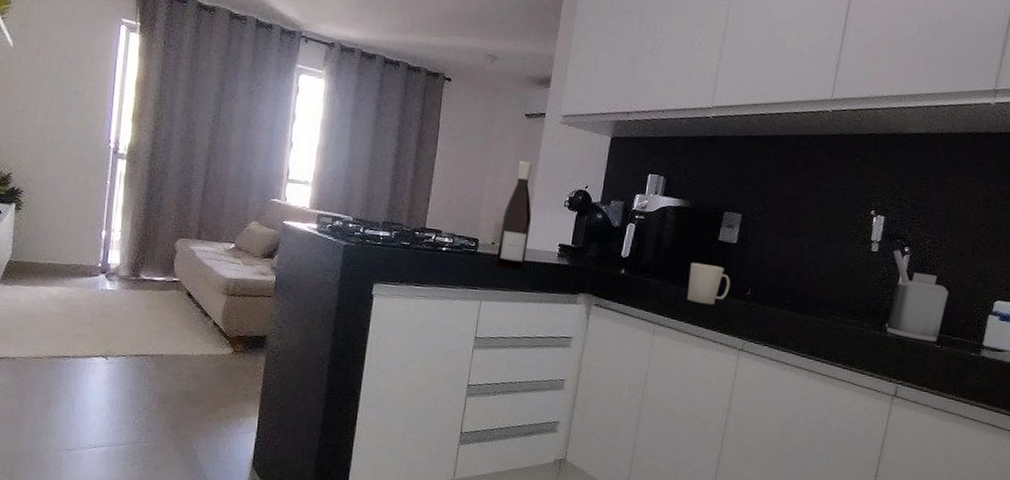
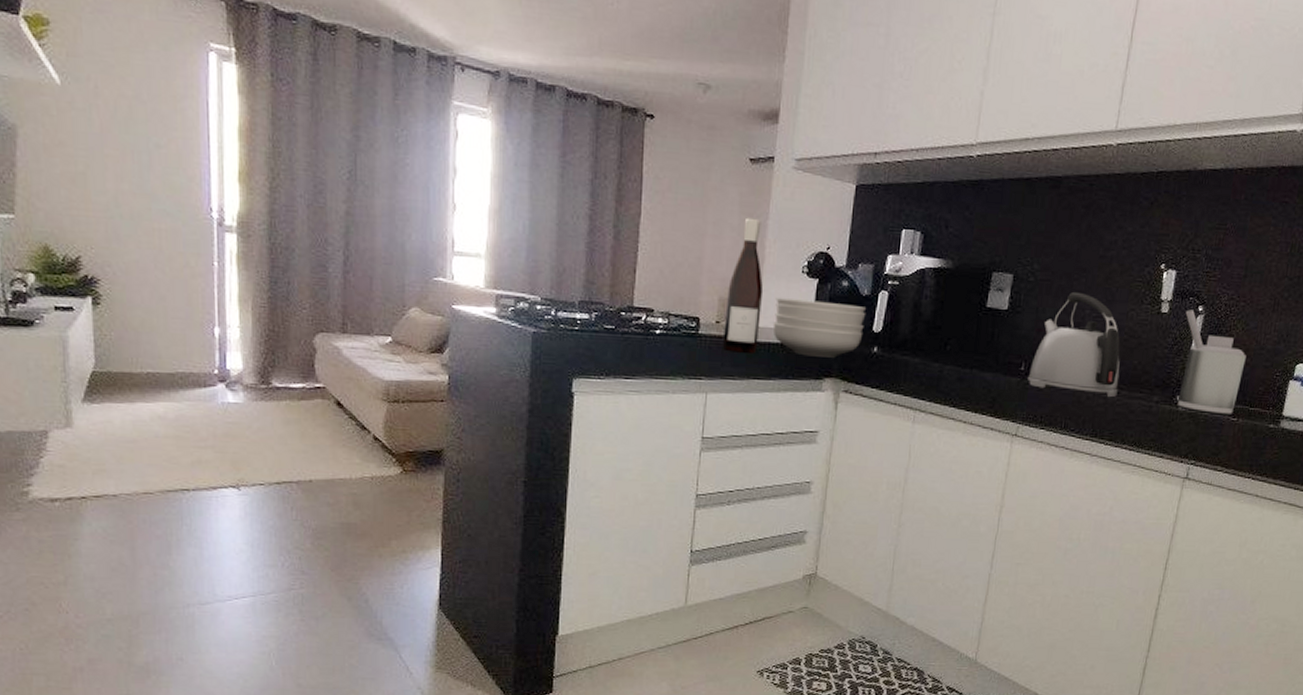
bowl: none [538,225,617,277] -> present [773,297,867,358]
mug: present [687,262,731,306] -> none [952,334,1002,385]
kettle: none [753,230,835,322] -> present [1028,291,1120,398]

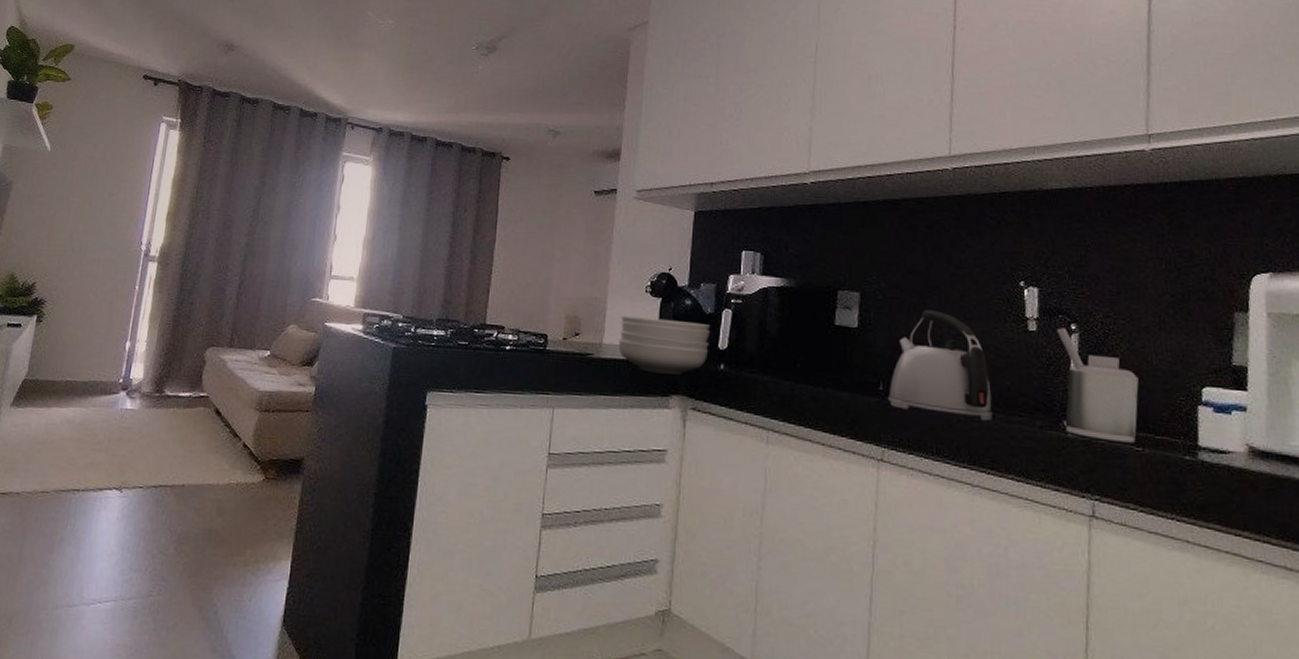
bottle: present [722,217,764,354] -> none [568,242,609,370]

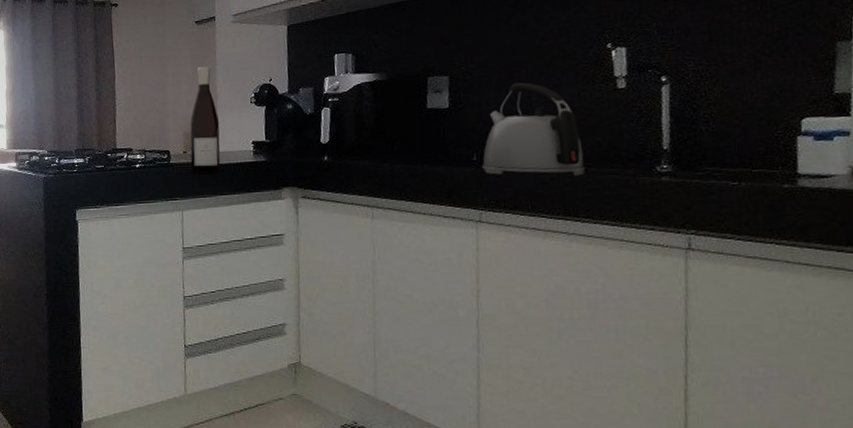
bottle: none [568,242,609,370] -> present [190,66,221,176]
bowl: present [618,315,711,375] -> none [231,123,313,171]
soap dispenser: present [1056,328,1139,445] -> none [646,81,734,181]

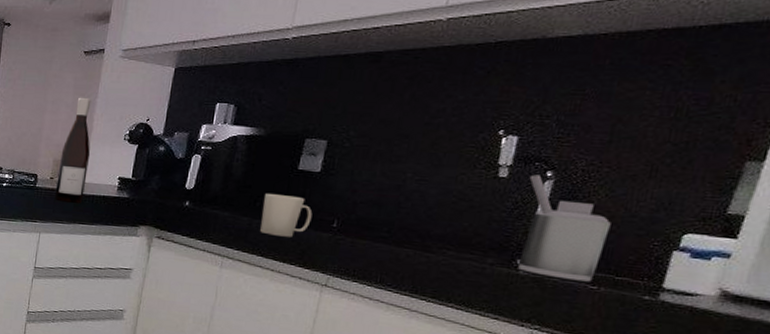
mug: none [399,135,451,179] -> present [260,192,313,238]
kettle: present [482,82,585,177] -> none [340,156,448,257]
soap dispenser: none [646,81,734,181] -> present [517,174,611,283]

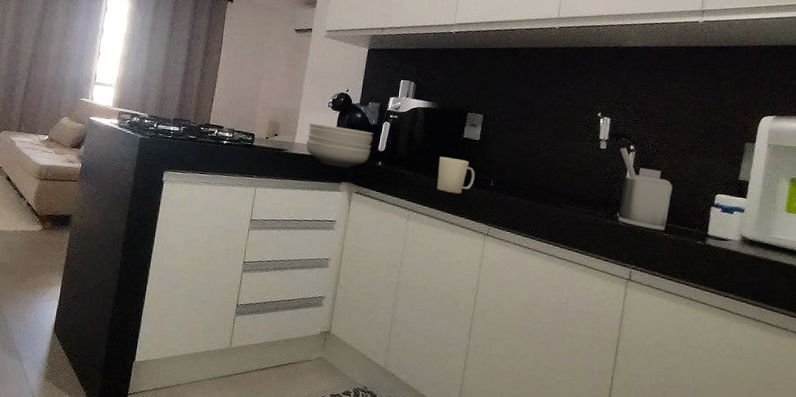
bottle: present [54,97,91,204] -> none [269,68,301,162]
bowl: none [97,159,181,209] -> present [306,122,374,168]

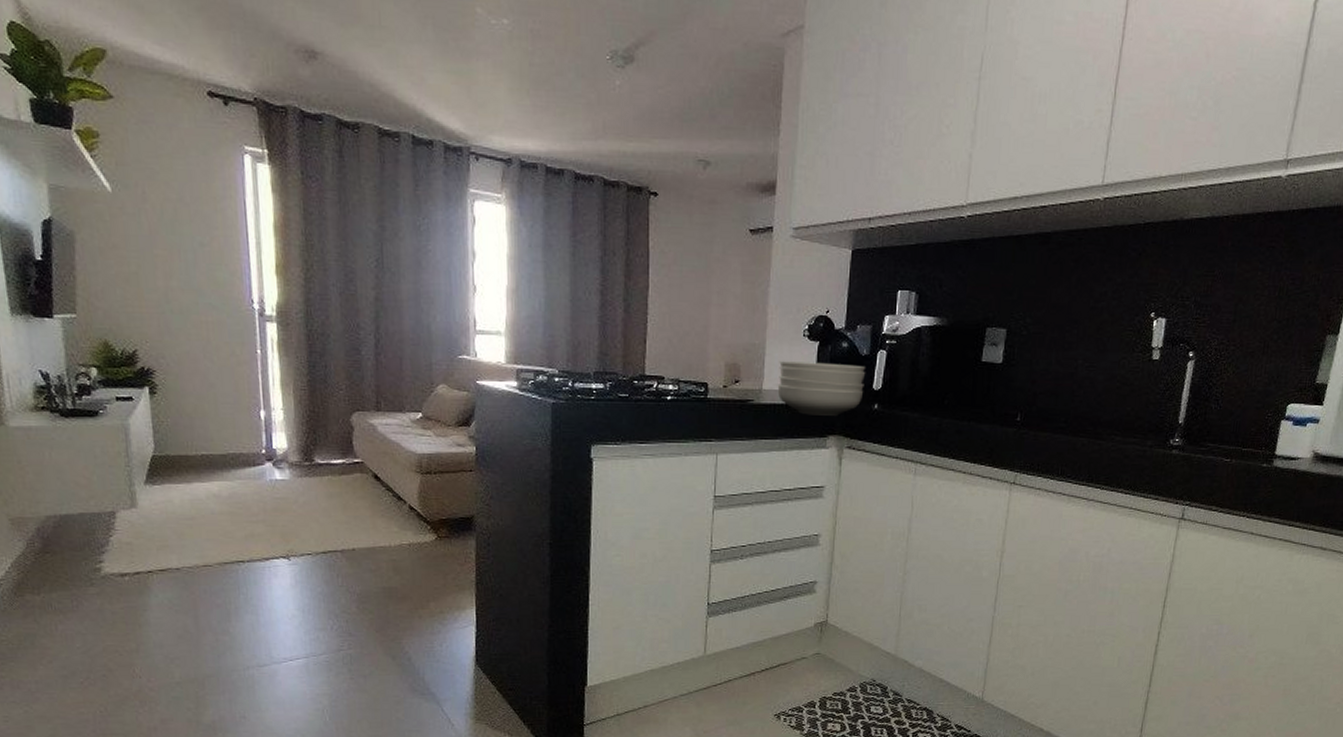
mug: present [437,156,475,195] -> none [950,389,998,437]
soap dispenser: present [617,147,673,232] -> none [1170,355,1238,457]

